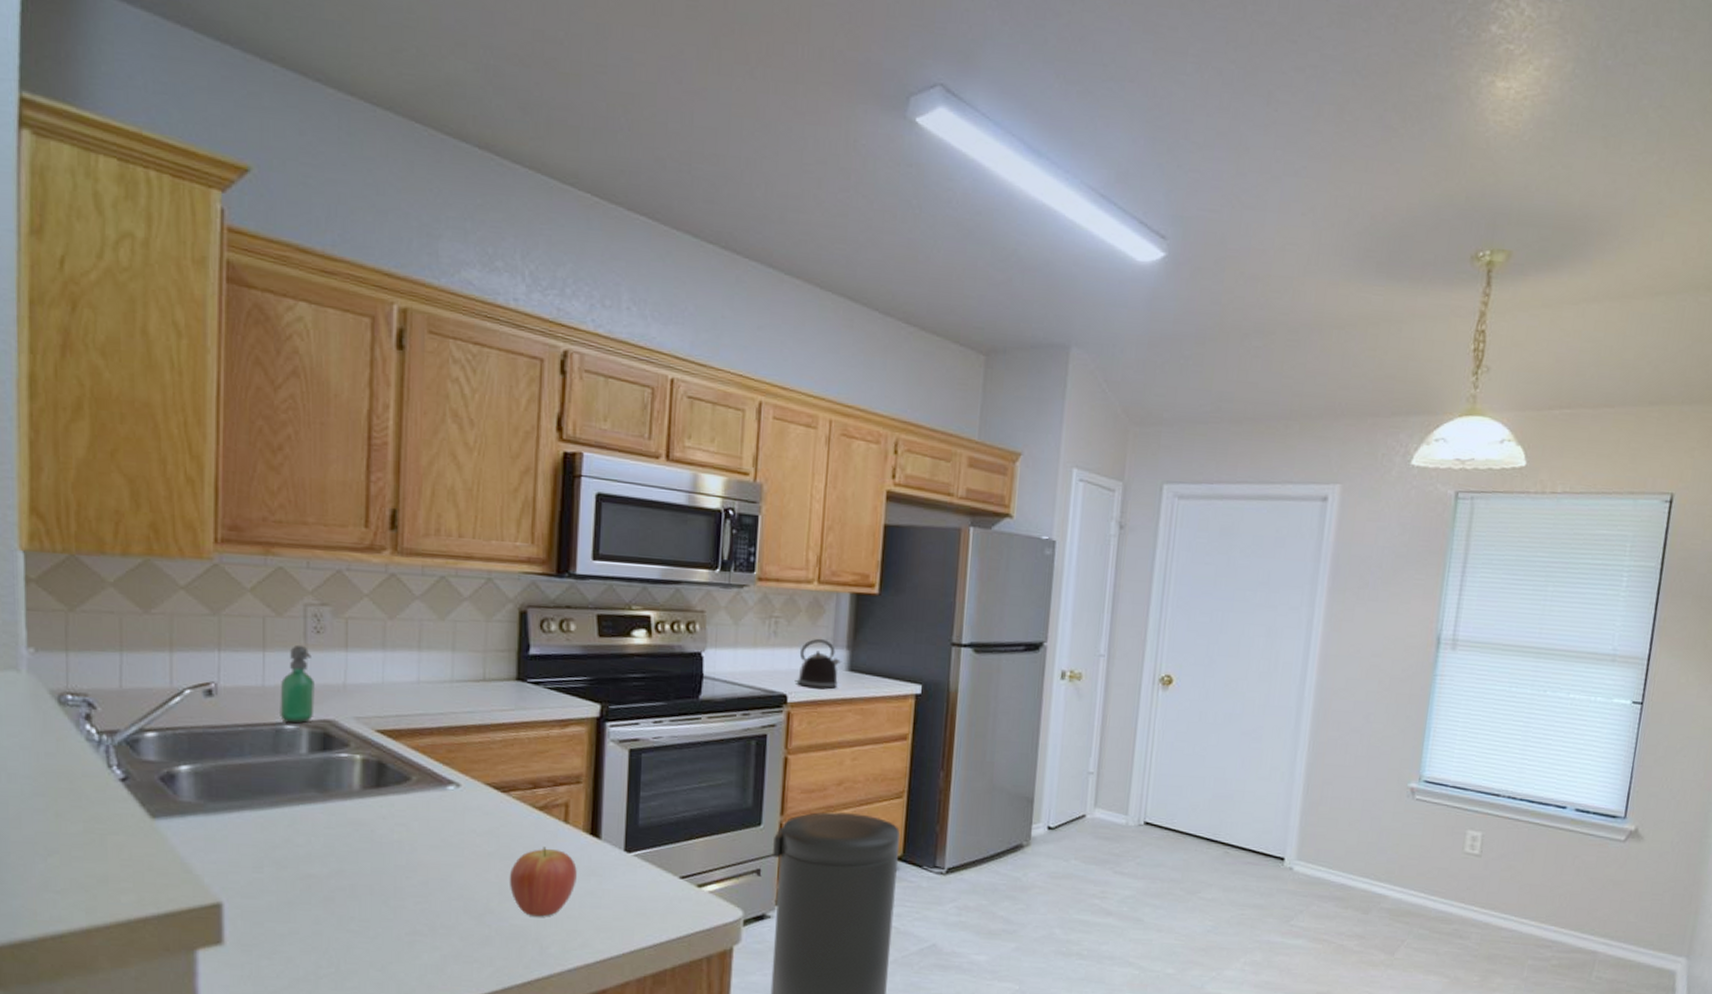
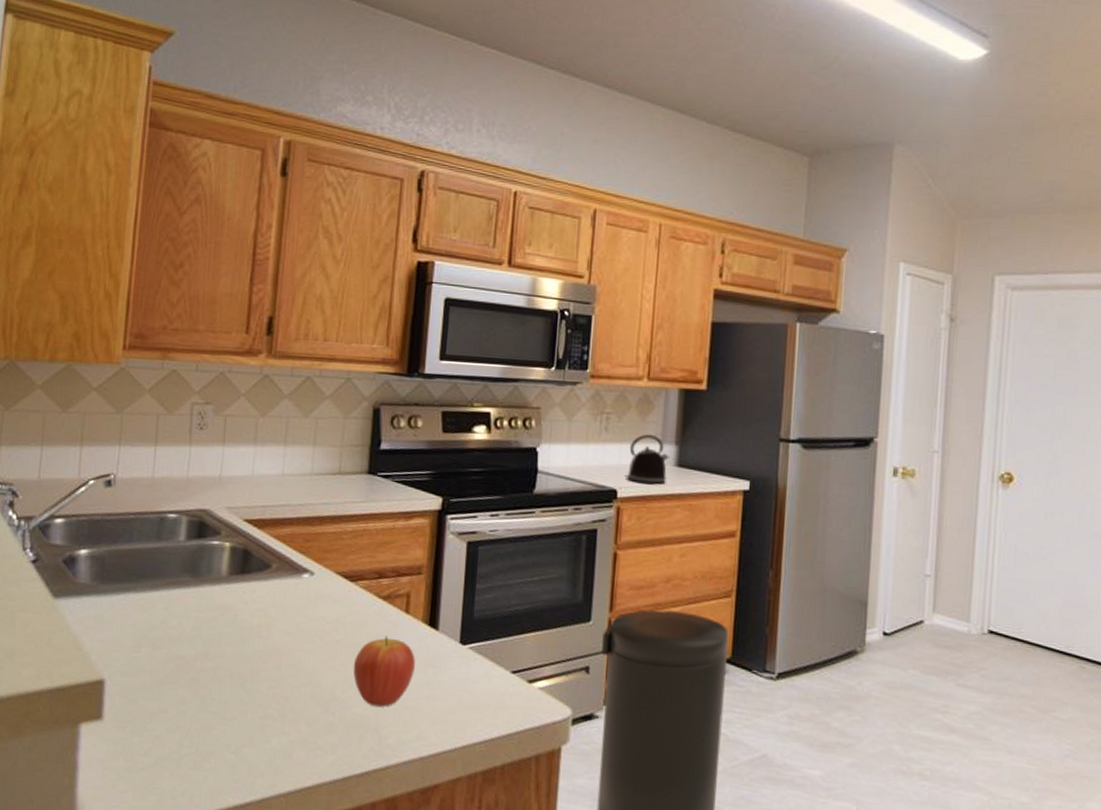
soap dispenser: present [280,644,315,723] -> none [164,439,195,512]

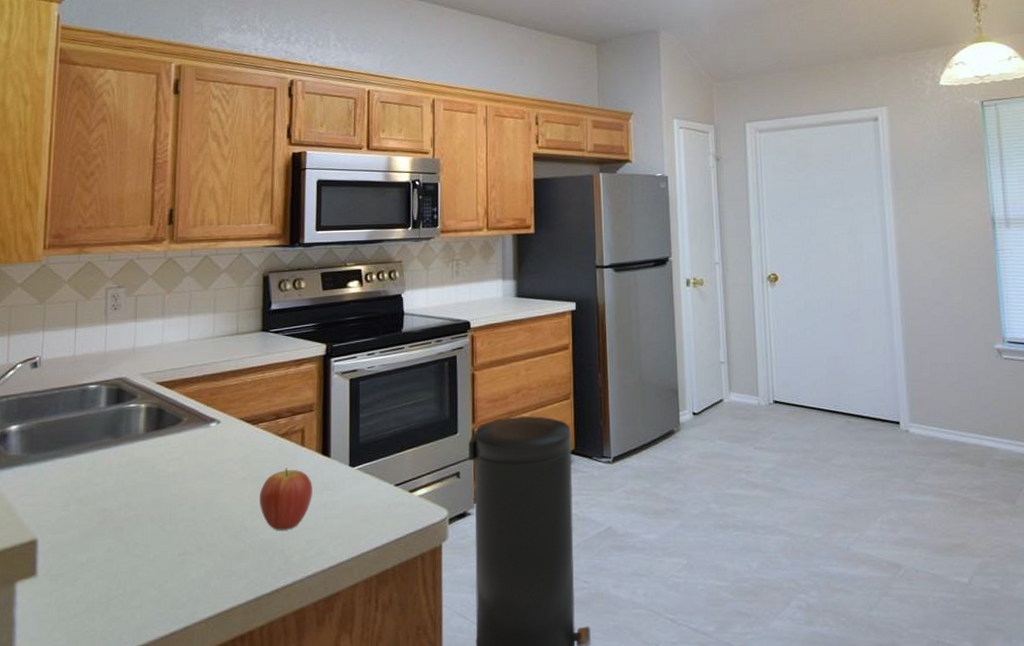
kettle: present [624,433,671,485] -> none [475,273,511,315]

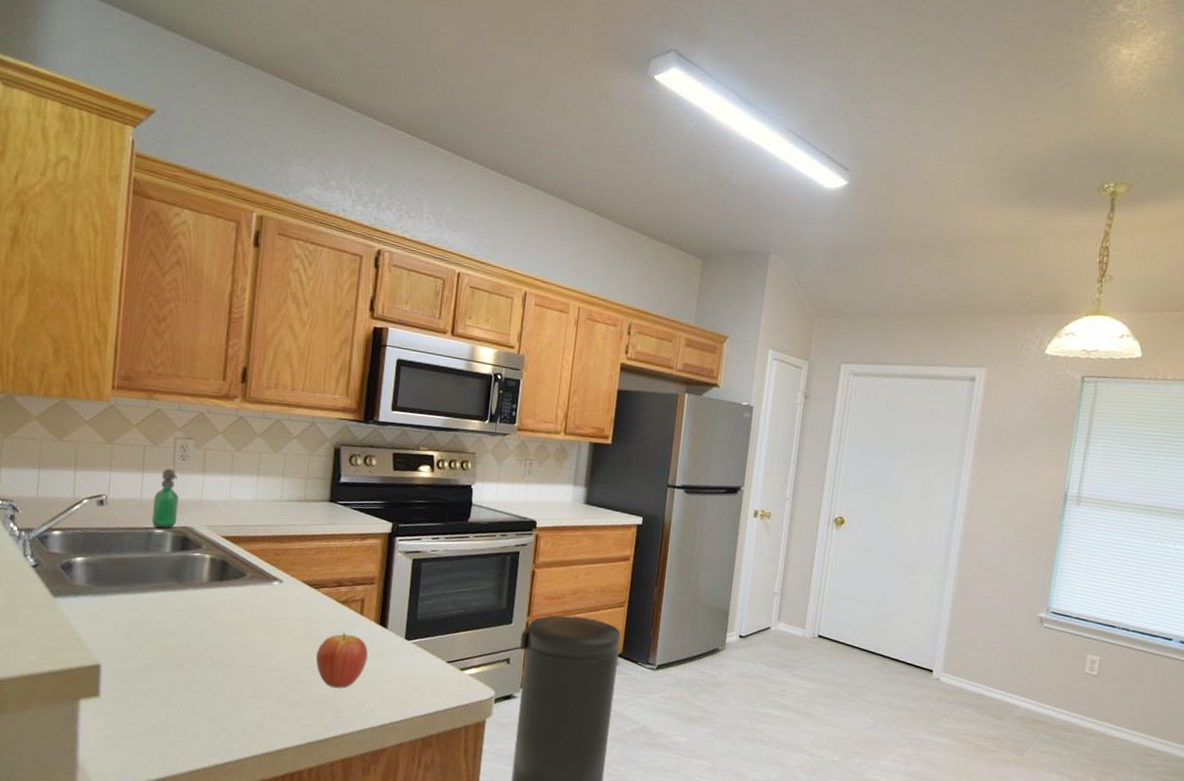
soap dispenser: none [86,320,112,383] -> present [152,468,179,529]

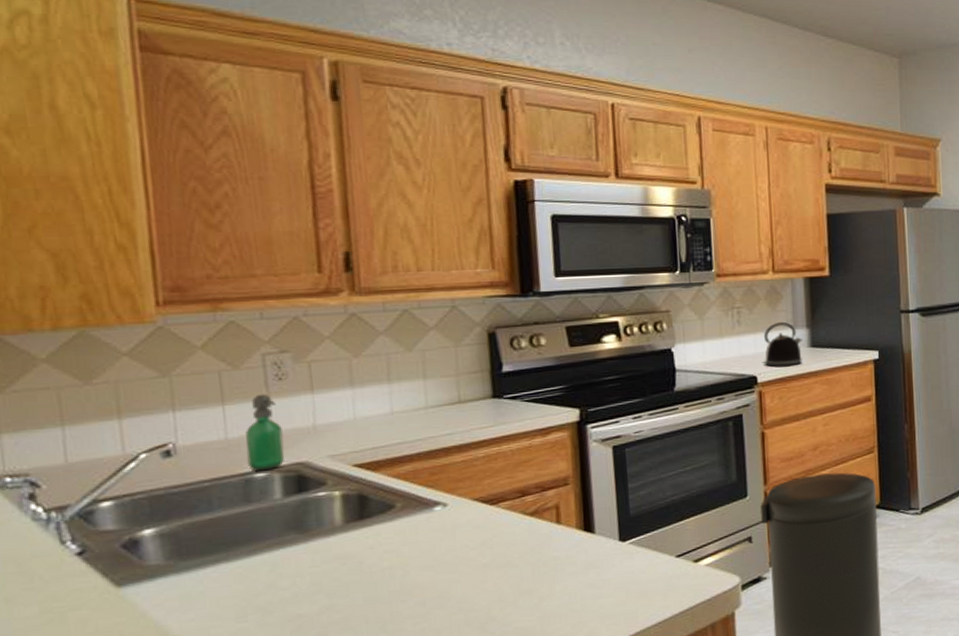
fruit: present [315,632,368,688] -> none [507,549,576,617]
kettle: none [543,477,581,518] -> present [762,321,804,368]

